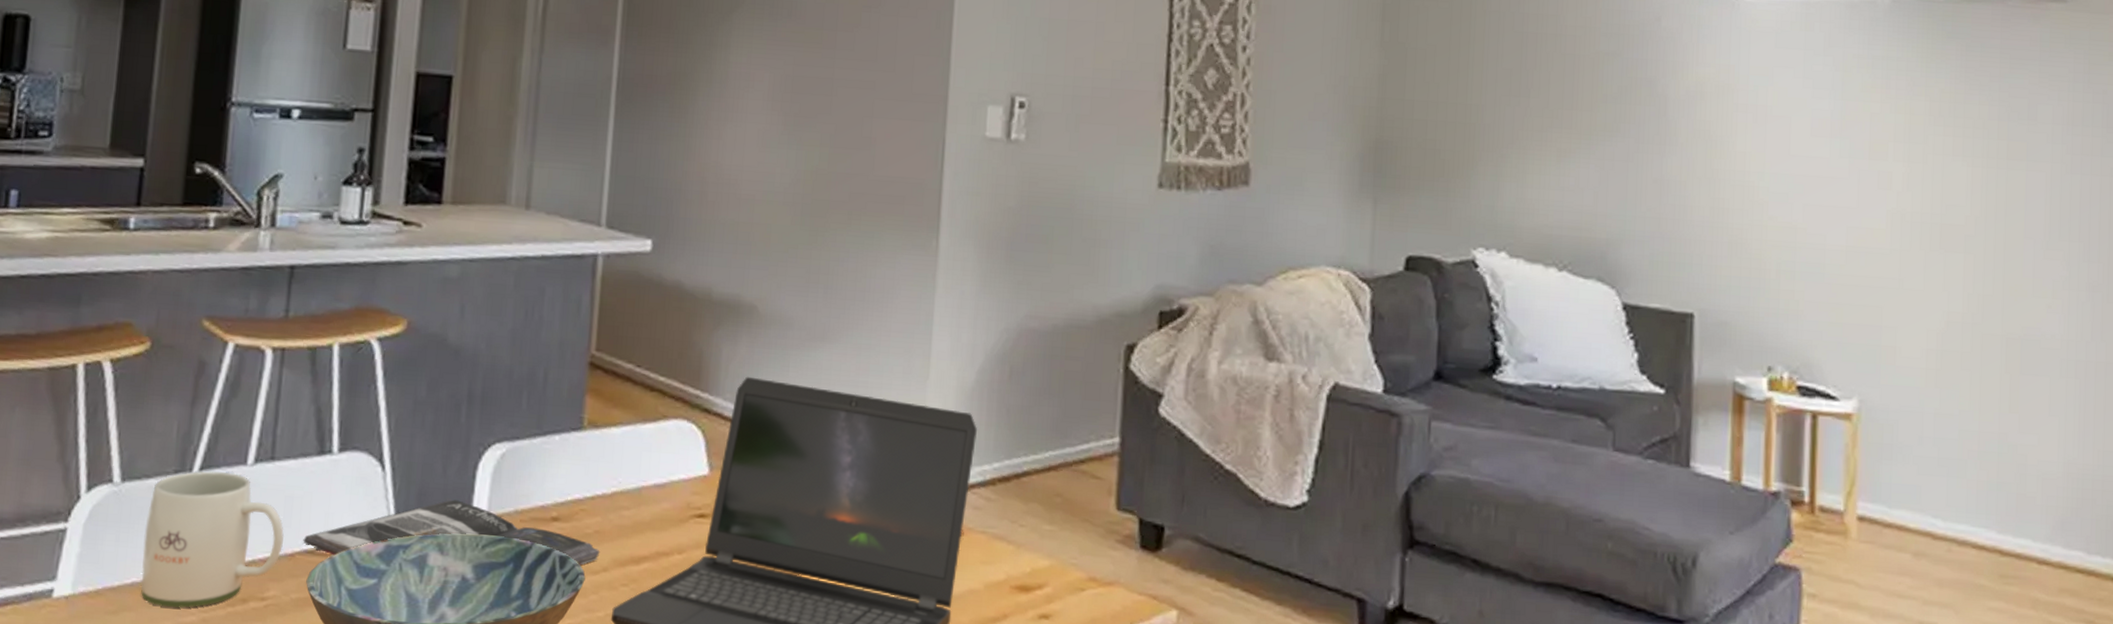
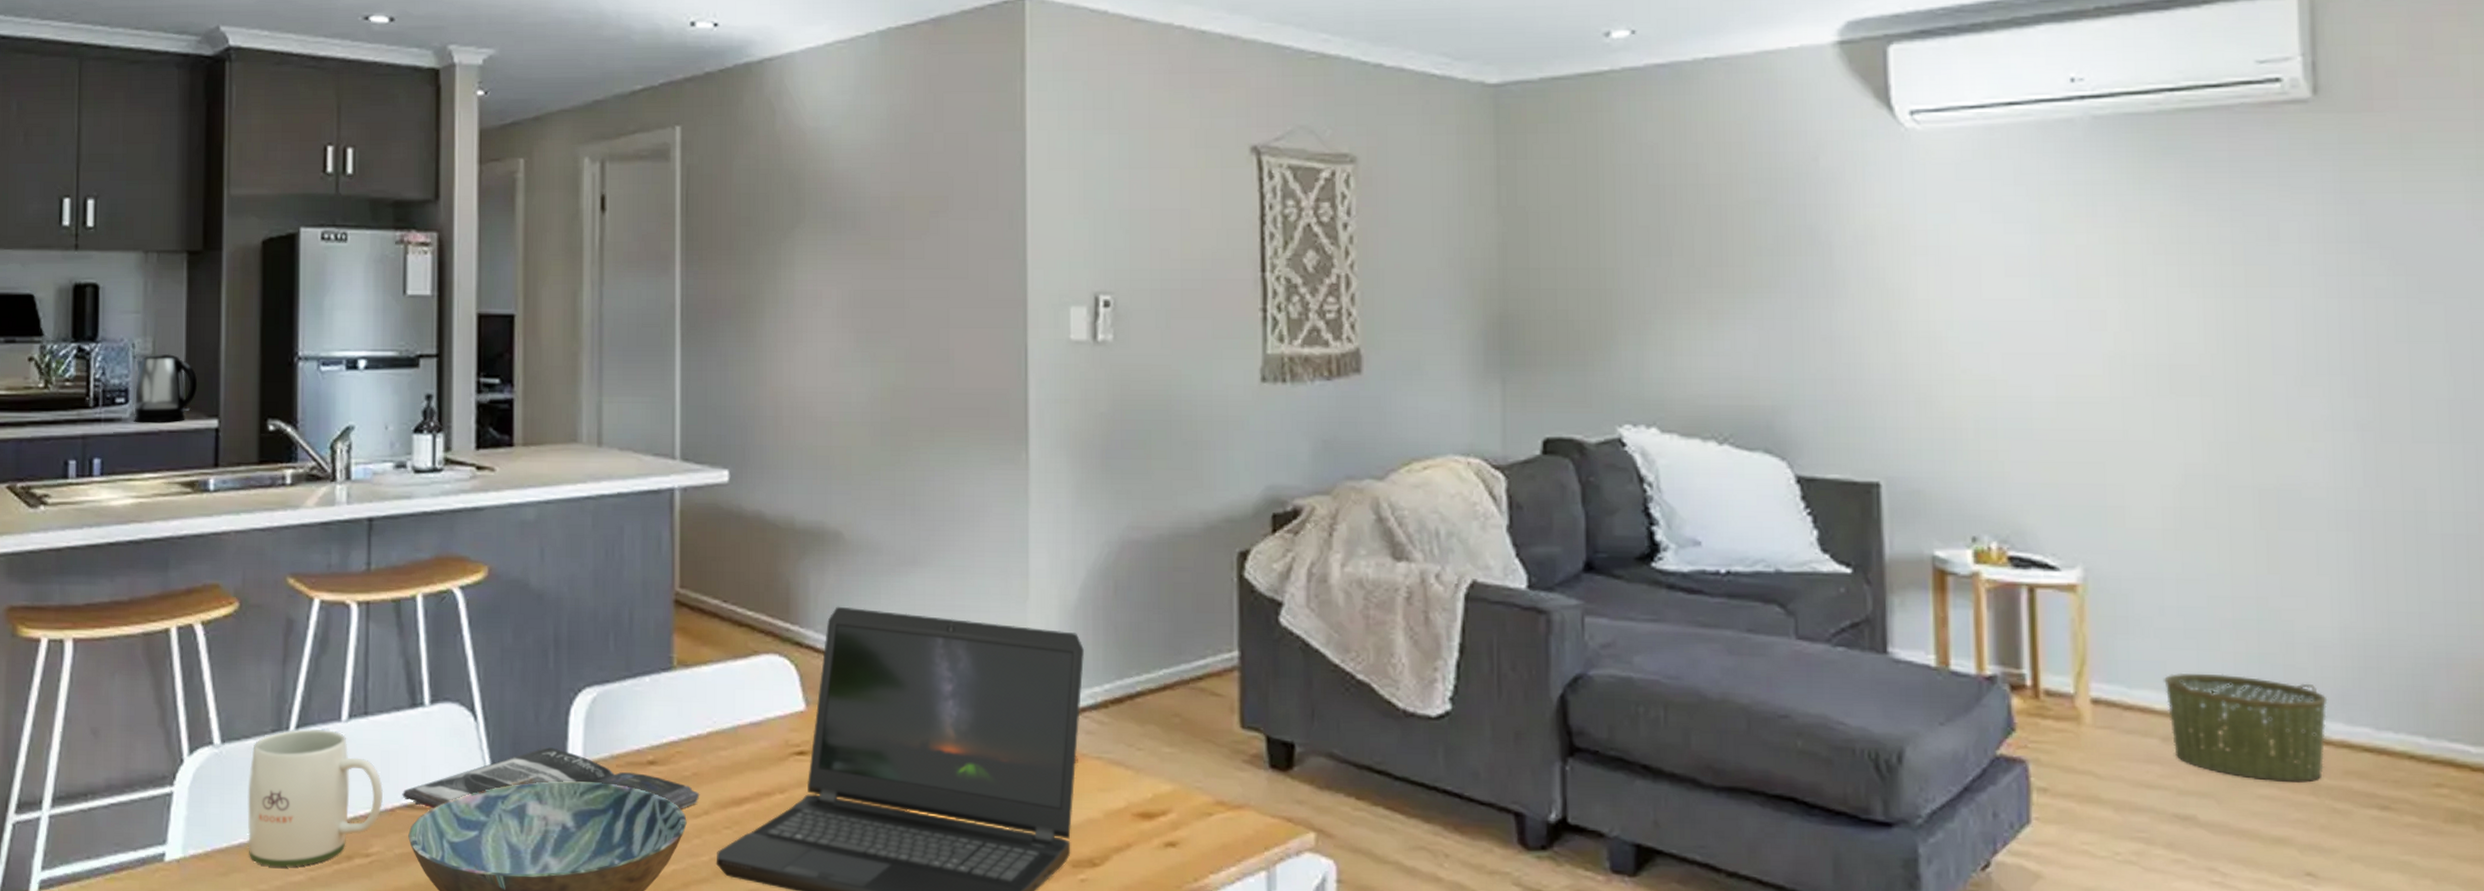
kettle: none [57,90,126,159] -> present [135,353,198,423]
basket: none [1917,496,2050,597] -> present [2162,672,2328,782]

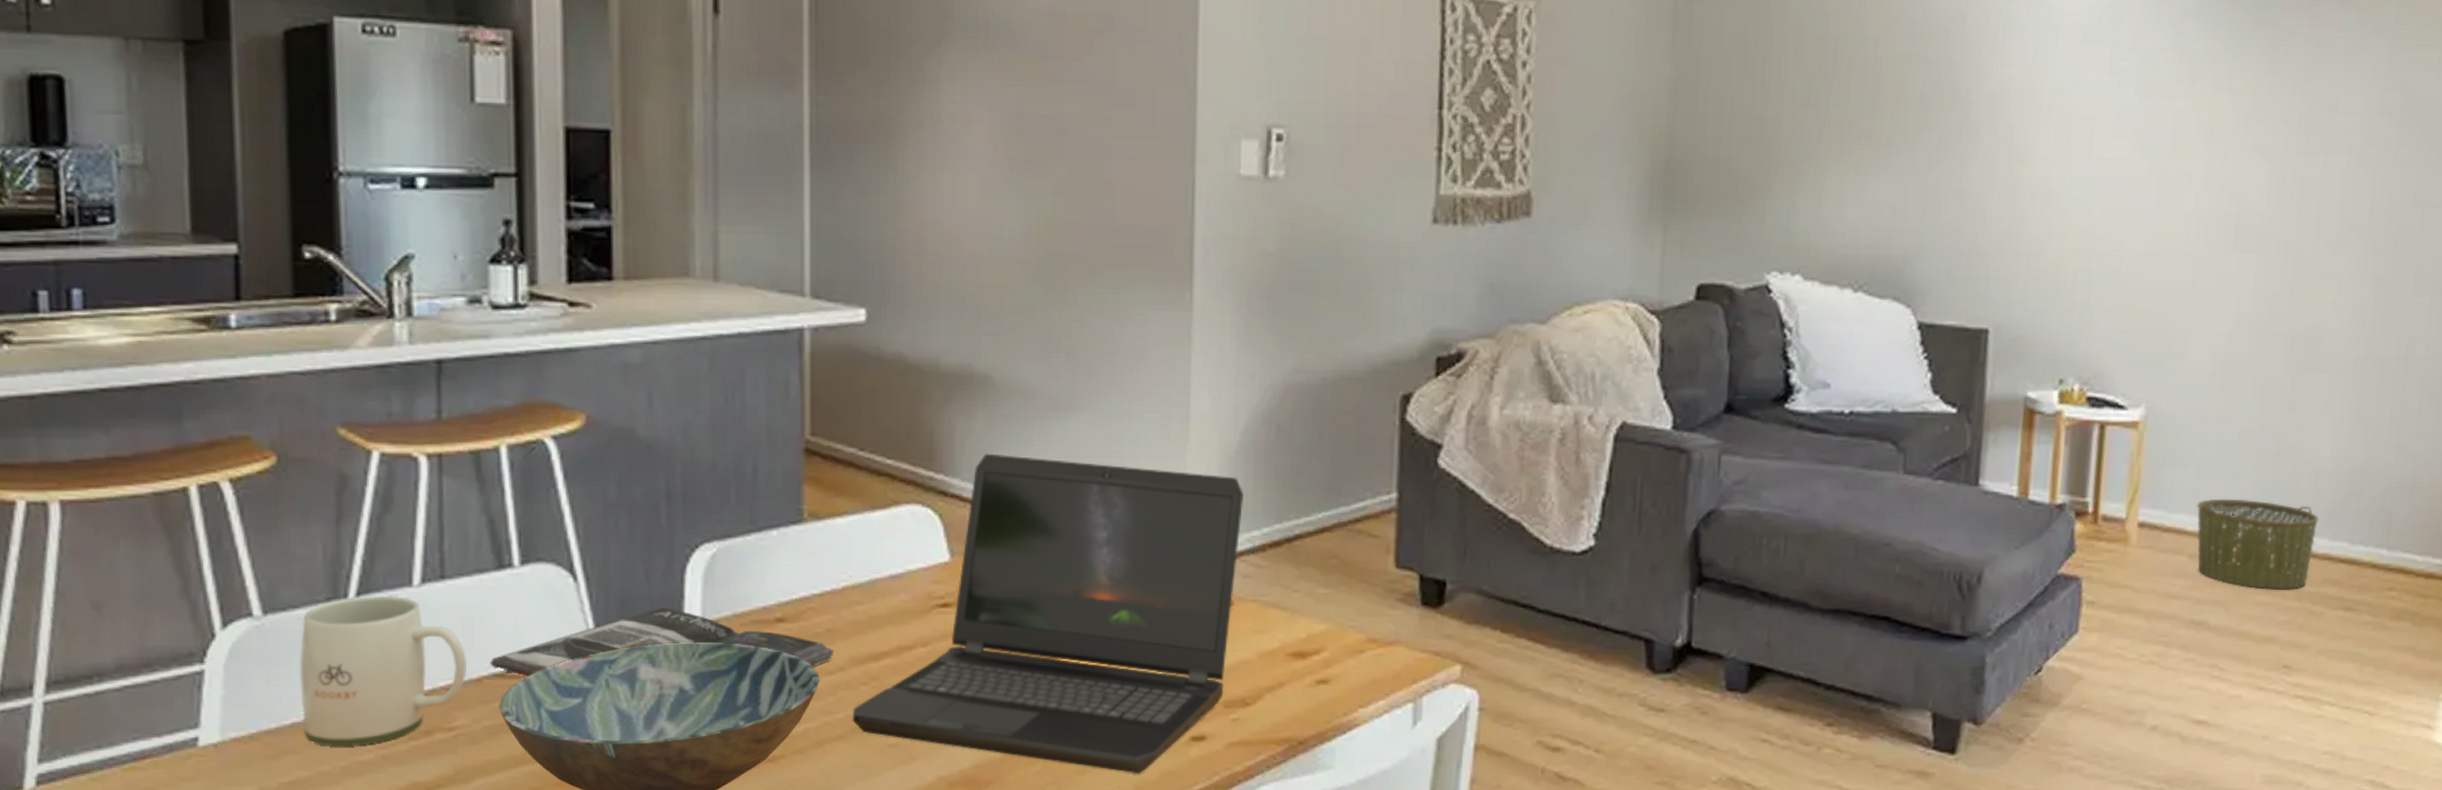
kettle: present [135,353,198,423] -> none [123,164,207,248]

